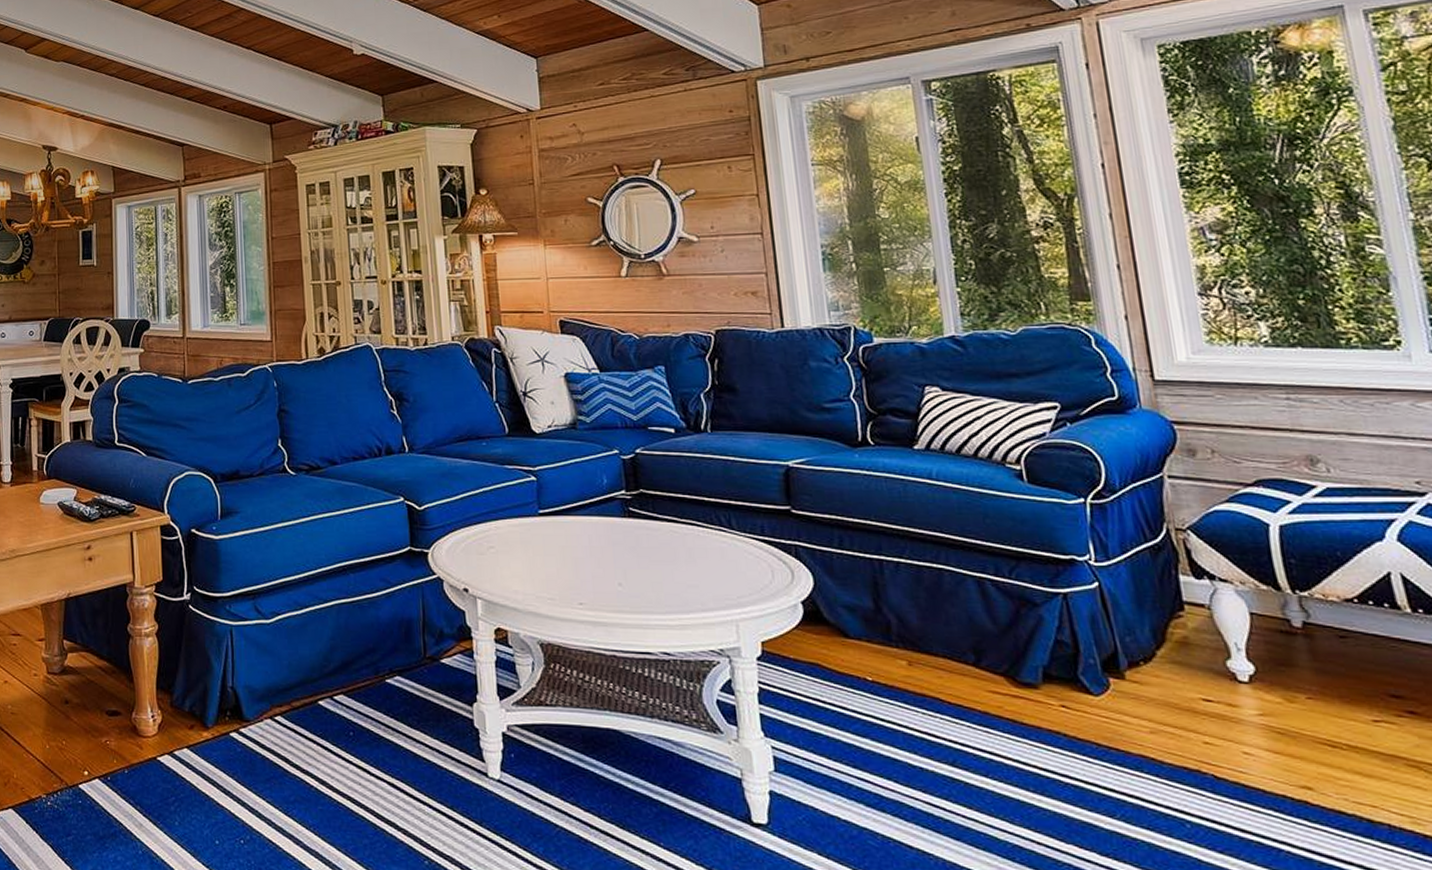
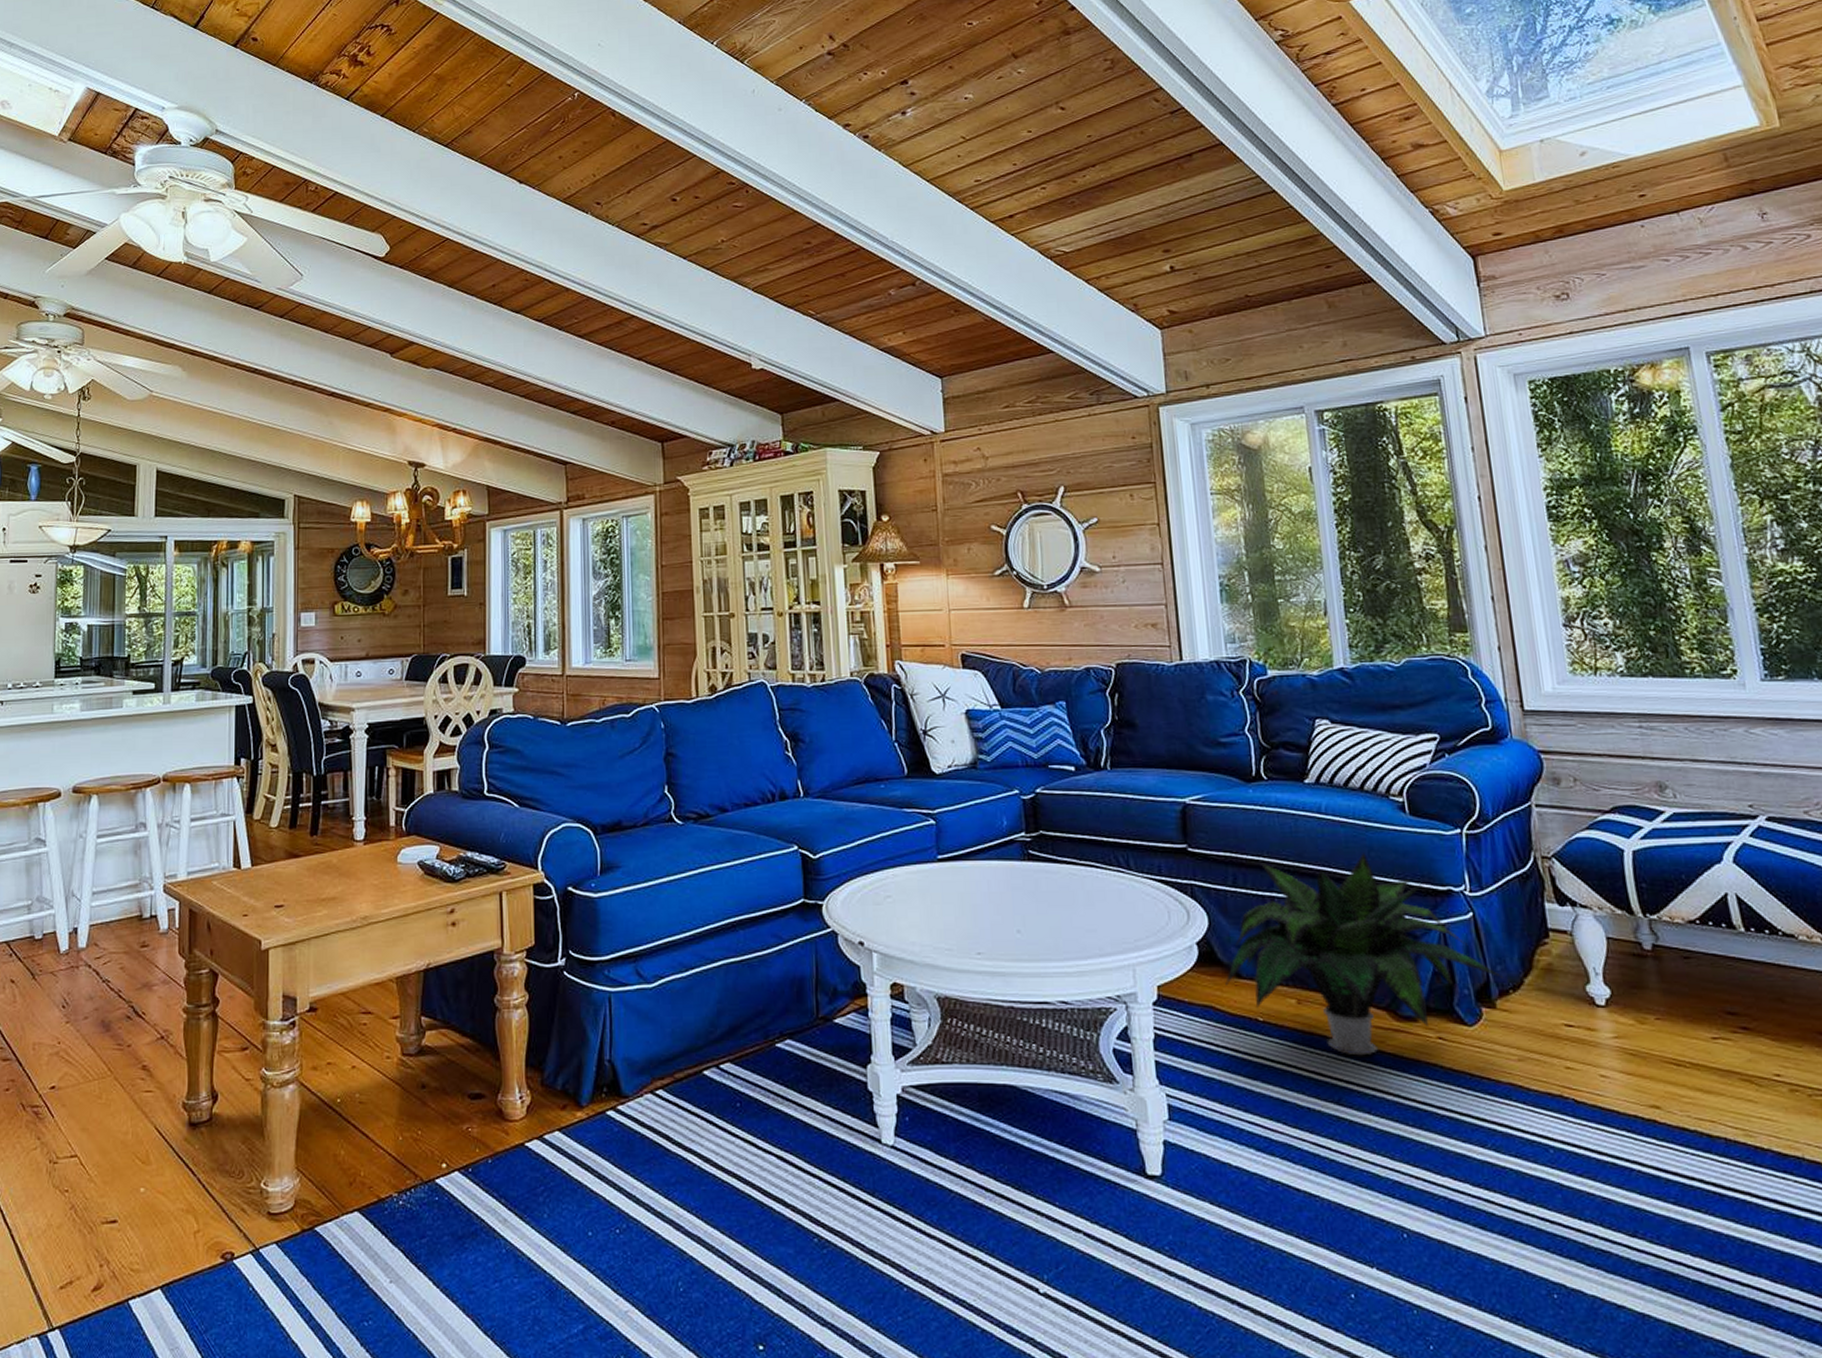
potted plant: none [832,519,1132,720] -> present [1225,853,1503,1056]

